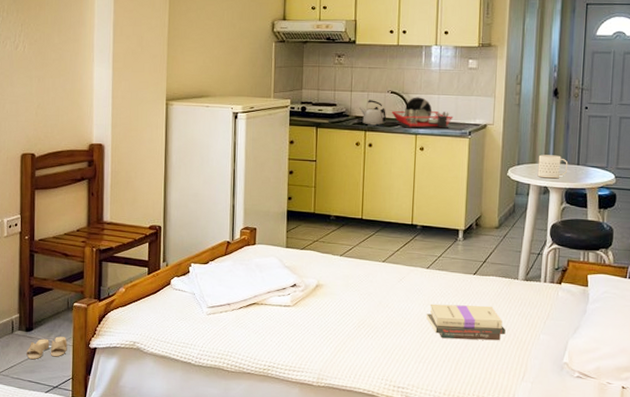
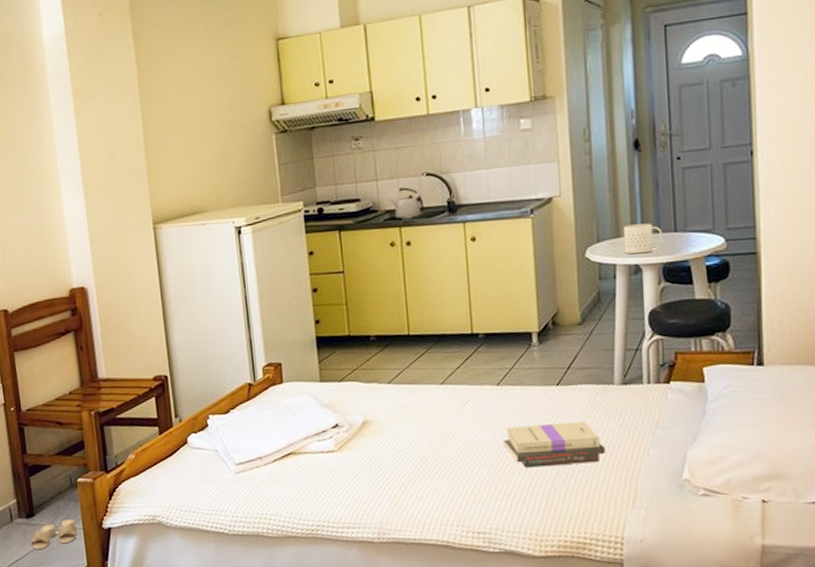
dish rack: present [391,97,454,129] -> none [429,175,509,217]

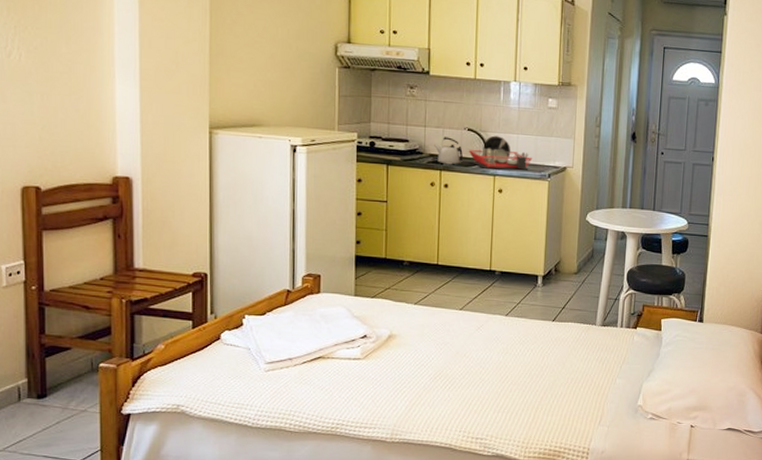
sandal: present [31,519,77,550] -> none [39,403,93,432]
dish rack: none [429,175,509,217] -> present [468,135,533,171]
books: present [503,421,605,468] -> none [505,351,584,387]
mug: present [623,223,663,255] -> none [615,199,645,224]

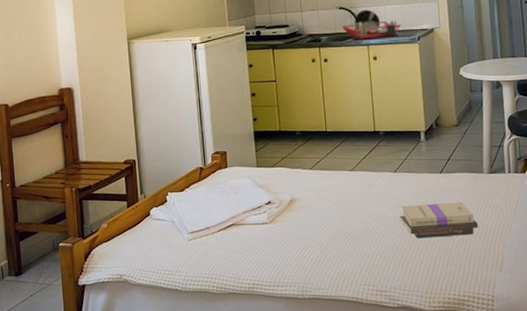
kettle: present [434,137,463,165] -> none [311,17,338,42]
books: none [505,351,584,387] -> present [400,201,478,239]

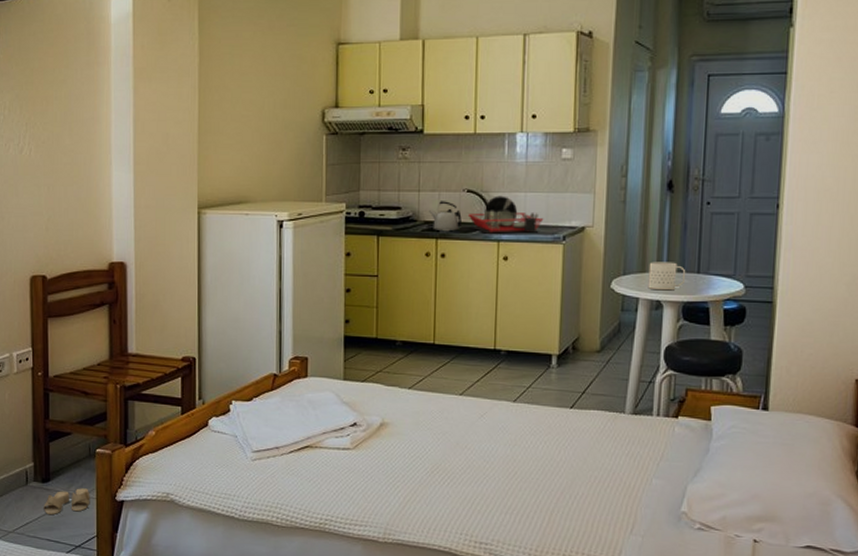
sandal: none [18,277,57,303] -> present [44,488,90,515]
kettle: none [311,17,338,42] -> present [429,201,462,232]
books: present [400,201,478,239] -> none [514,443,610,487]
mug: none [487,50,517,73] -> present [648,262,686,291]

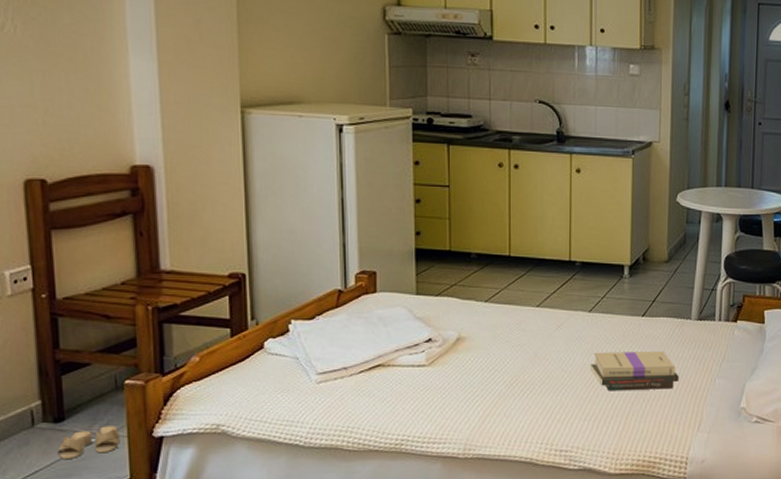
kettle: present [429,201,462,232] -> none [501,111,534,143]
dish rack: present [467,196,544,235] -> none [540,108,614,147]
books: none [514,443,610,487] -> present [591,350,679,391]
mug: present [648,262,686,291] -> none [709,177,742,205]

